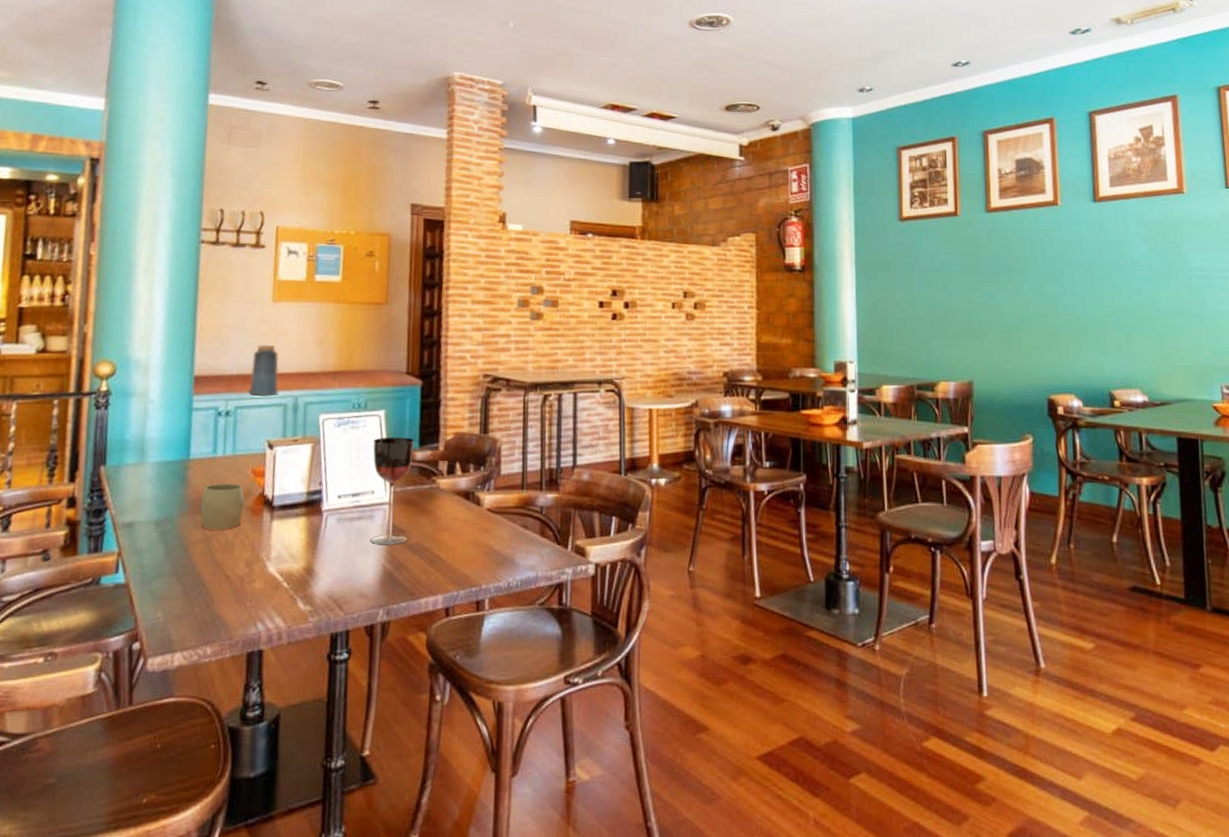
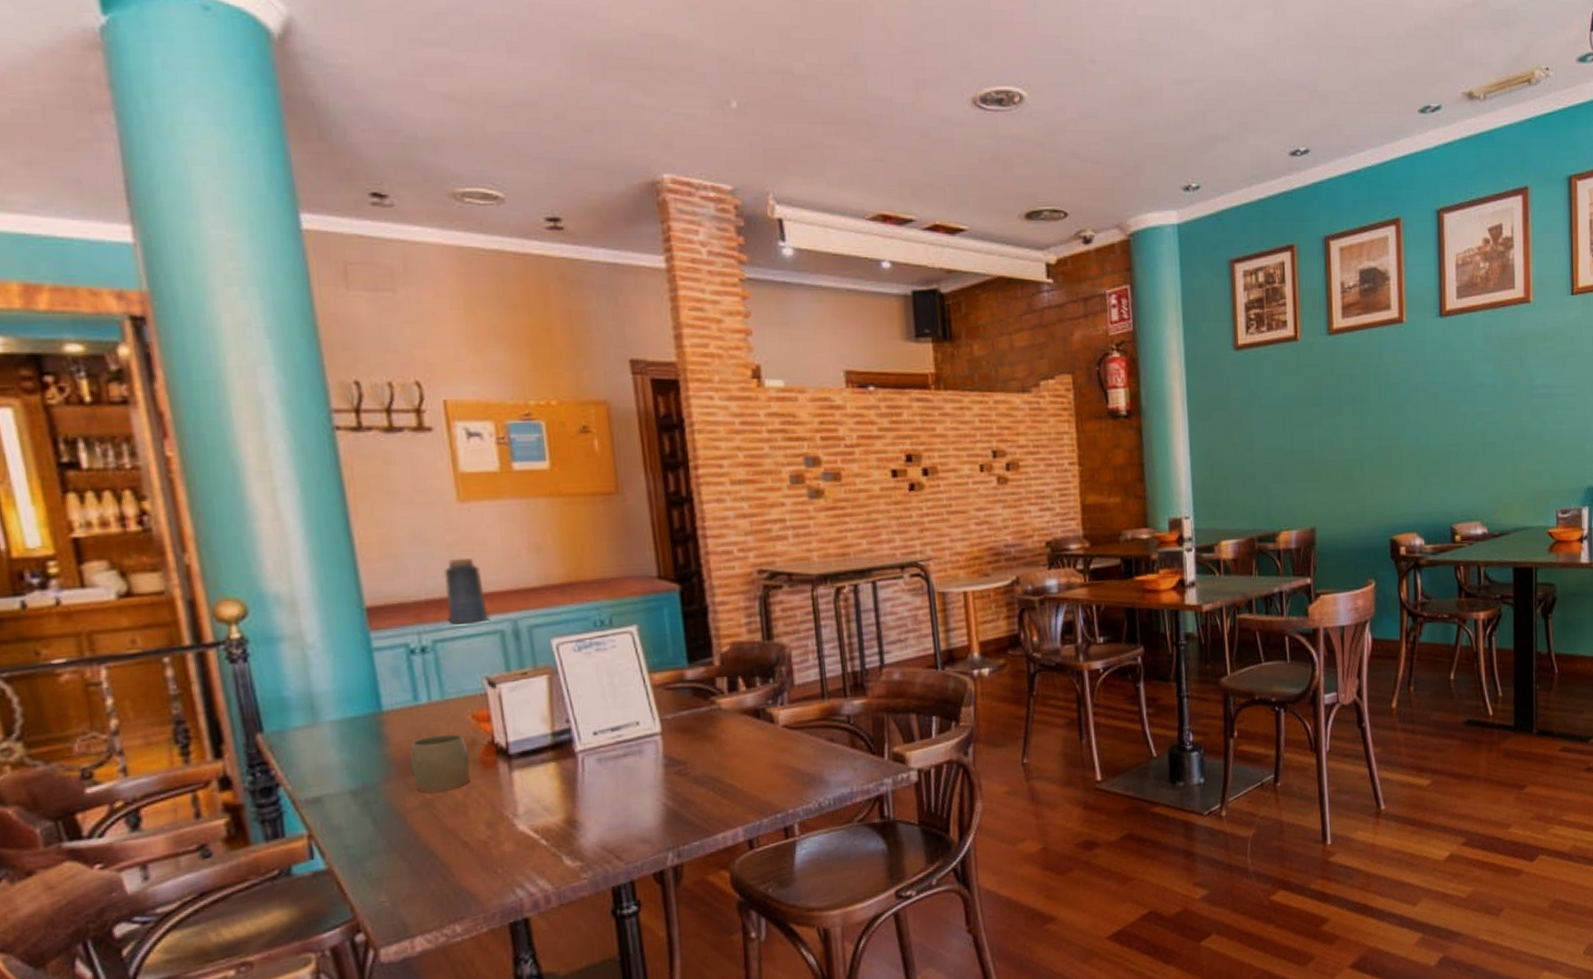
wineglass: present [370,437,414,546] -> none [627,654,691,783]

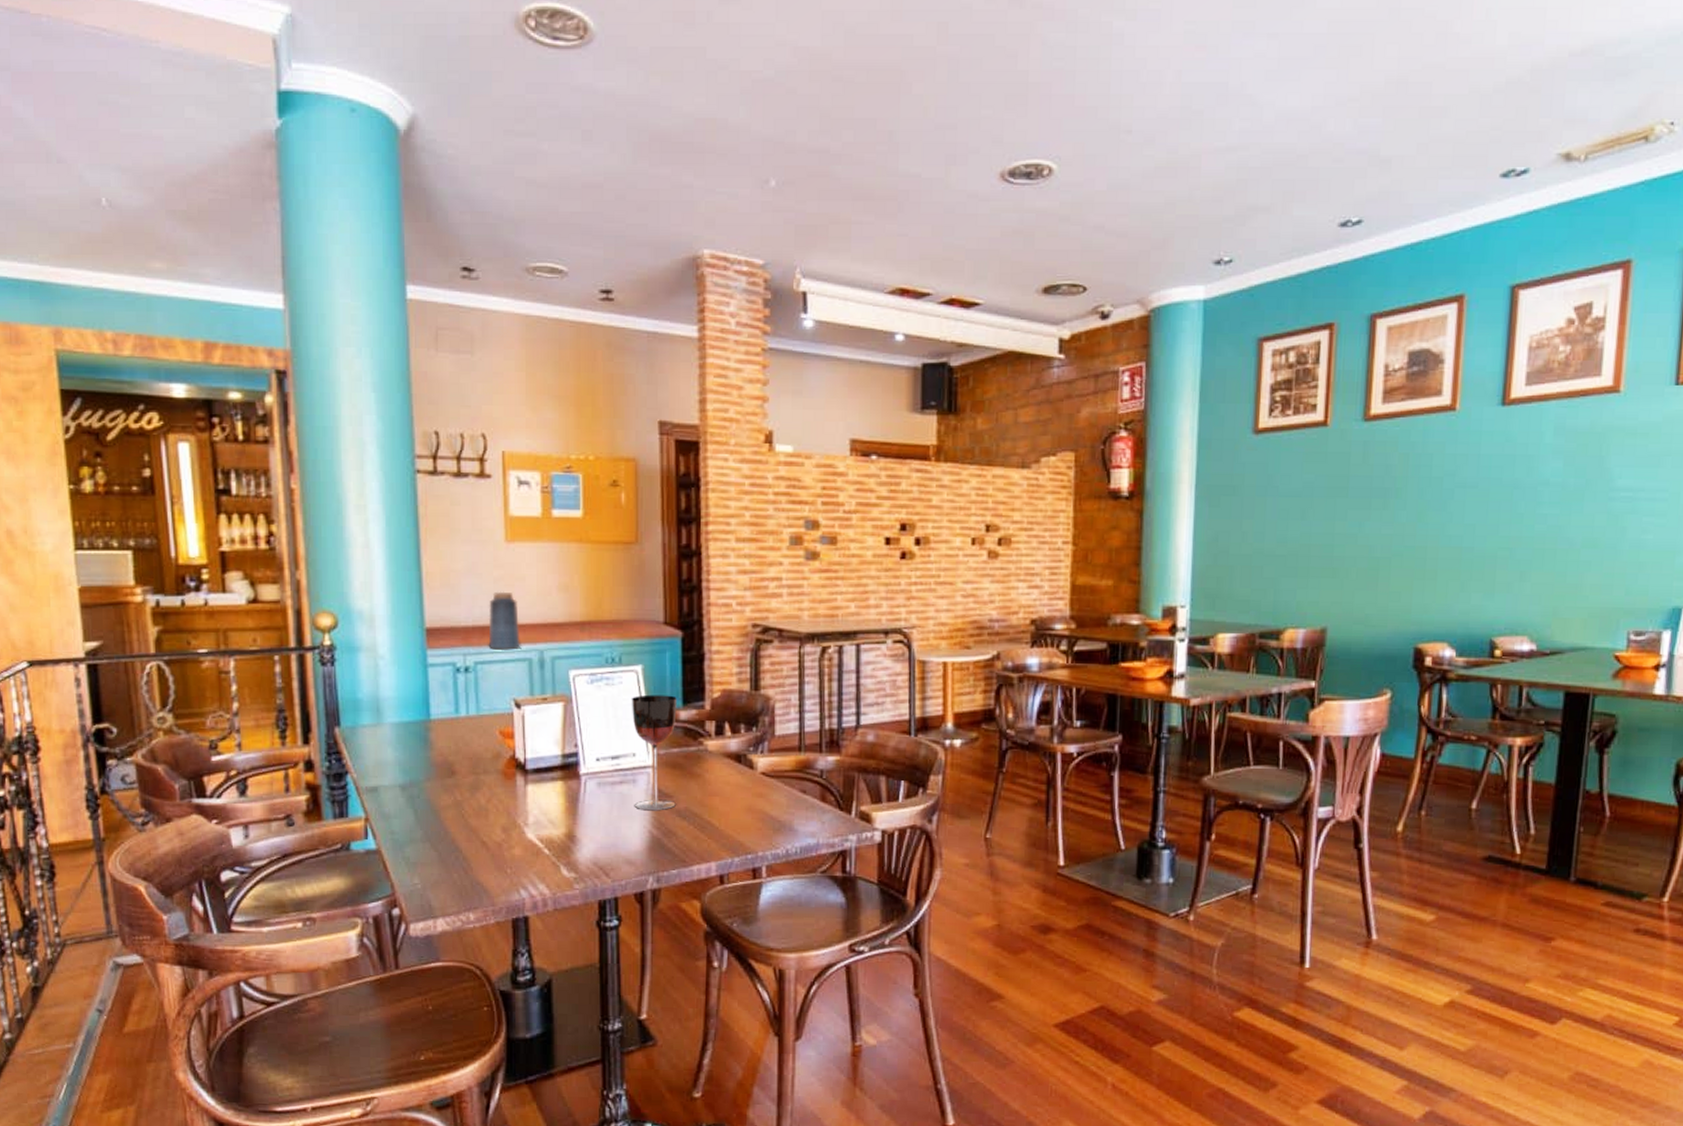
mug: present [410,734,471,794] -> none [449,745,494,796]
wineglass: none [627,654,691,783] -> present [631,694,677,811]

